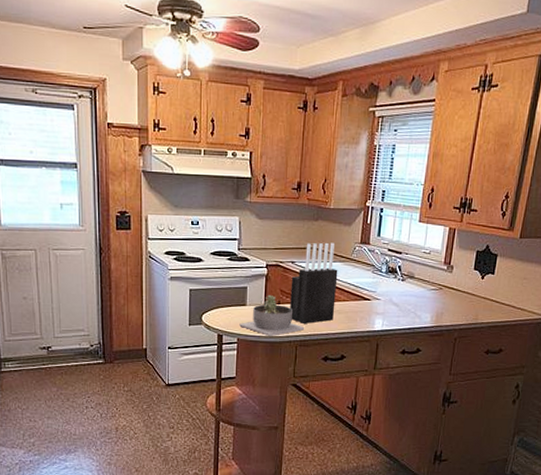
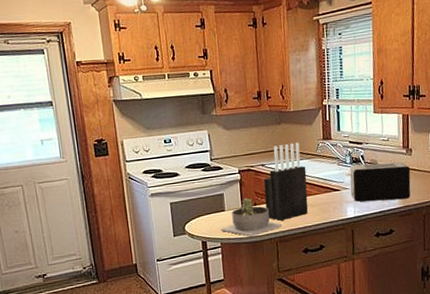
toaster: none [379,275,449,319] -> present [345,162,411,202]

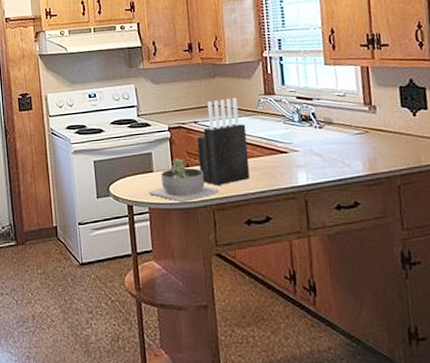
toaster: present [345,162,411,202] -> none [293,121,379,167]

